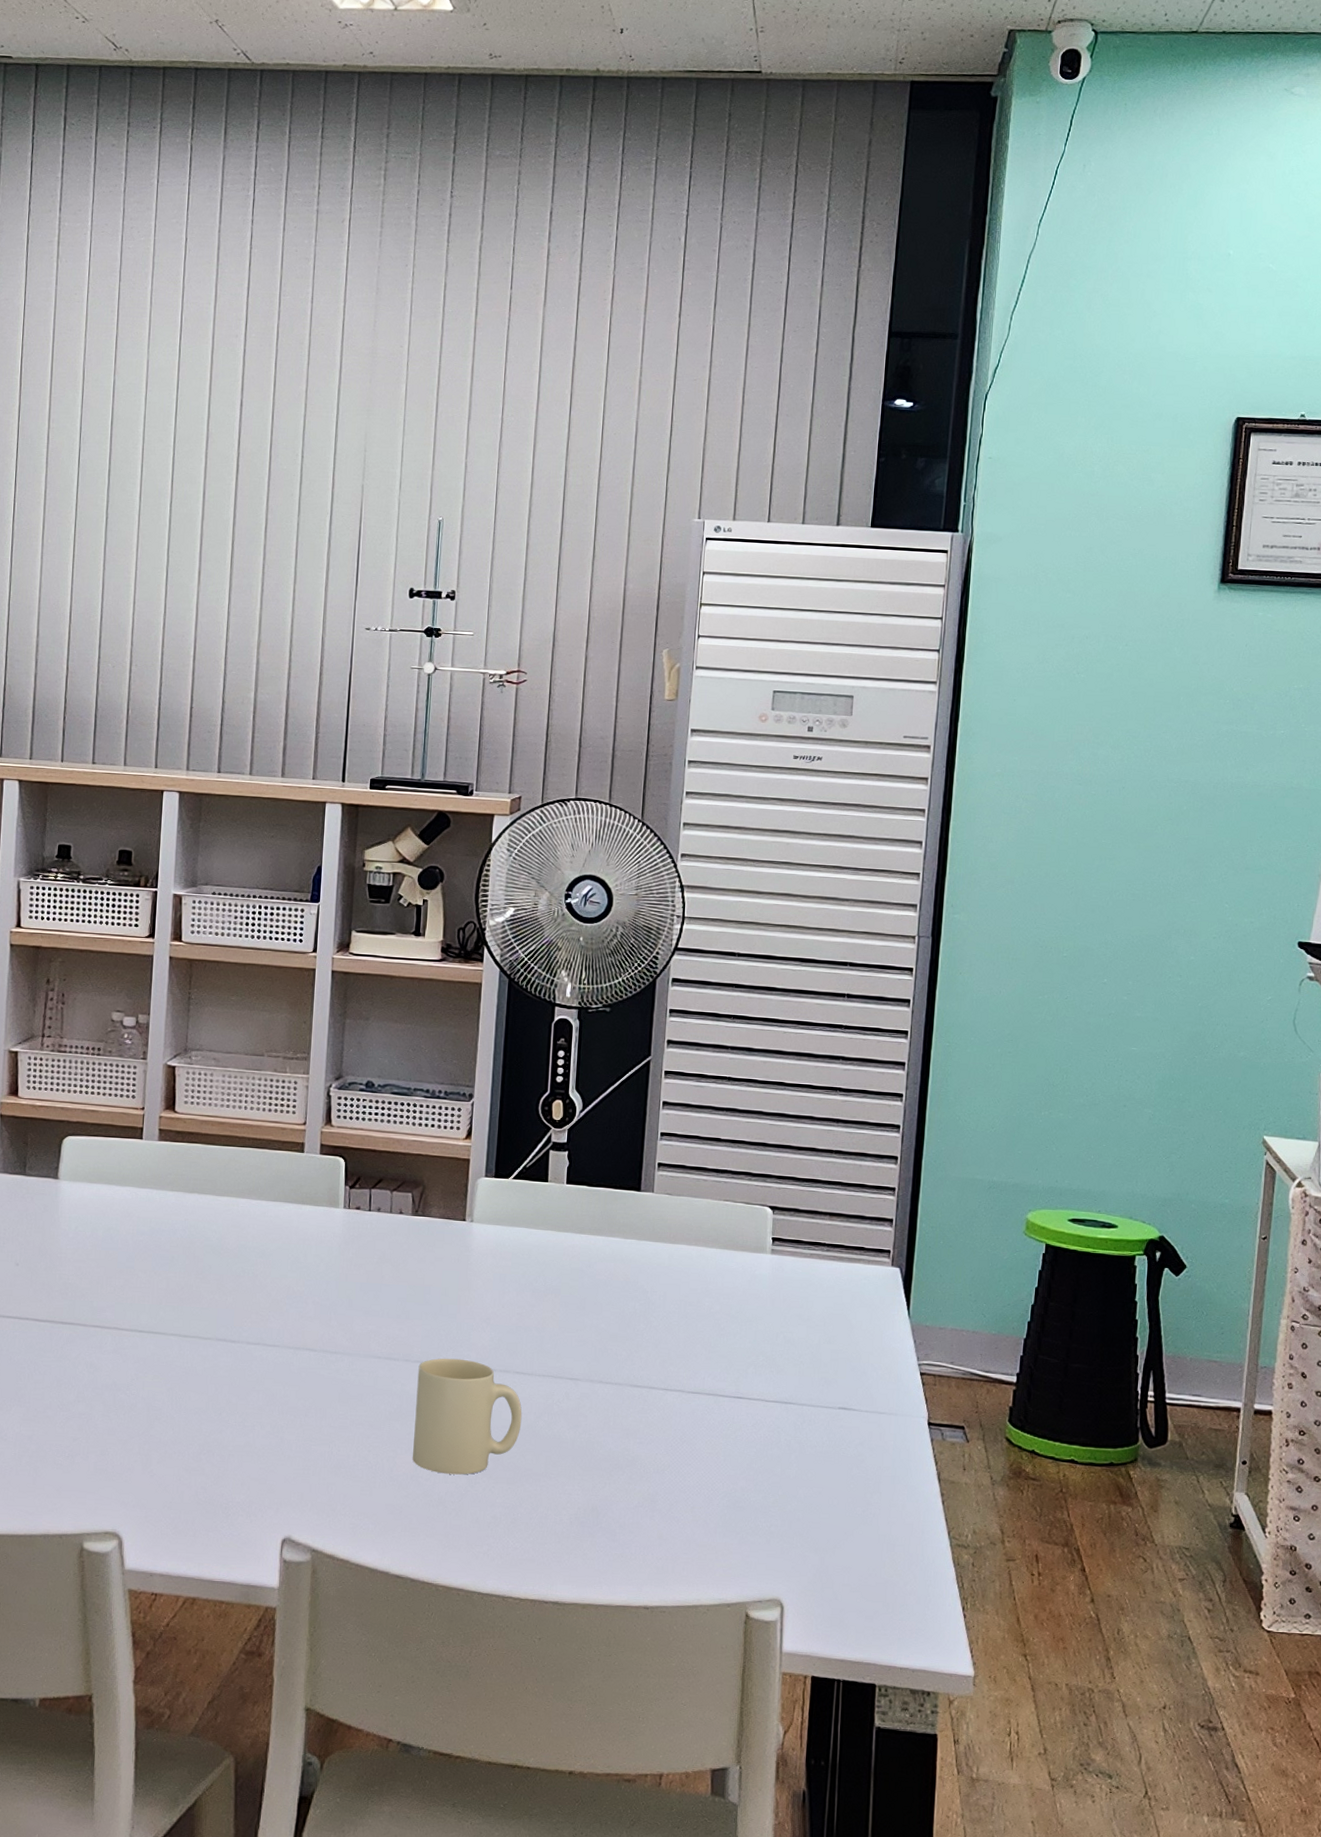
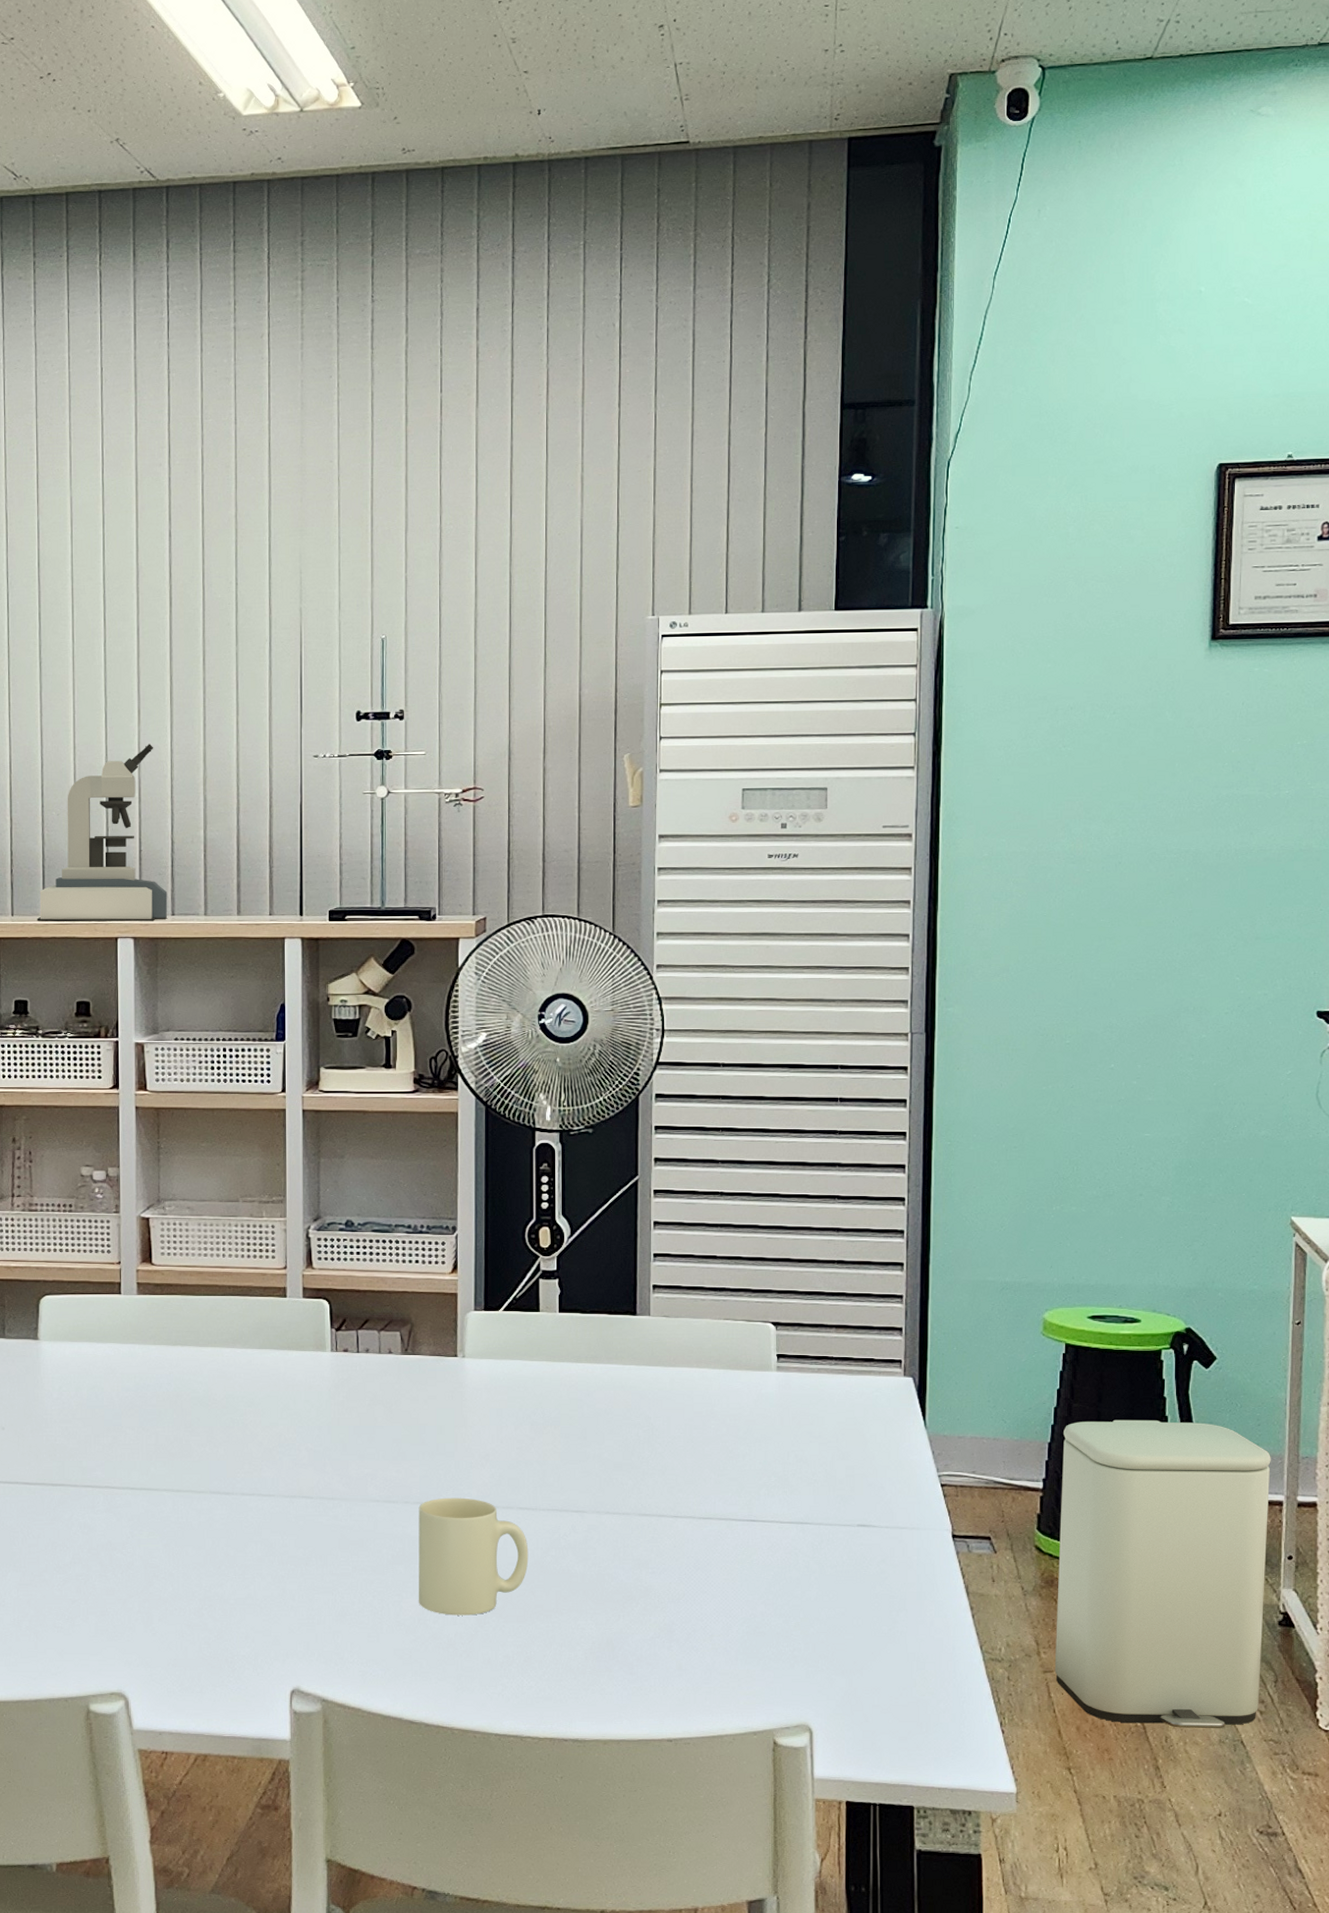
microscope: none [86,605,215,777] -> present [37,744,168,922]
pedal bin: none [1017,1320,1232,1624] -> present [1054,1419,1271,1728]

